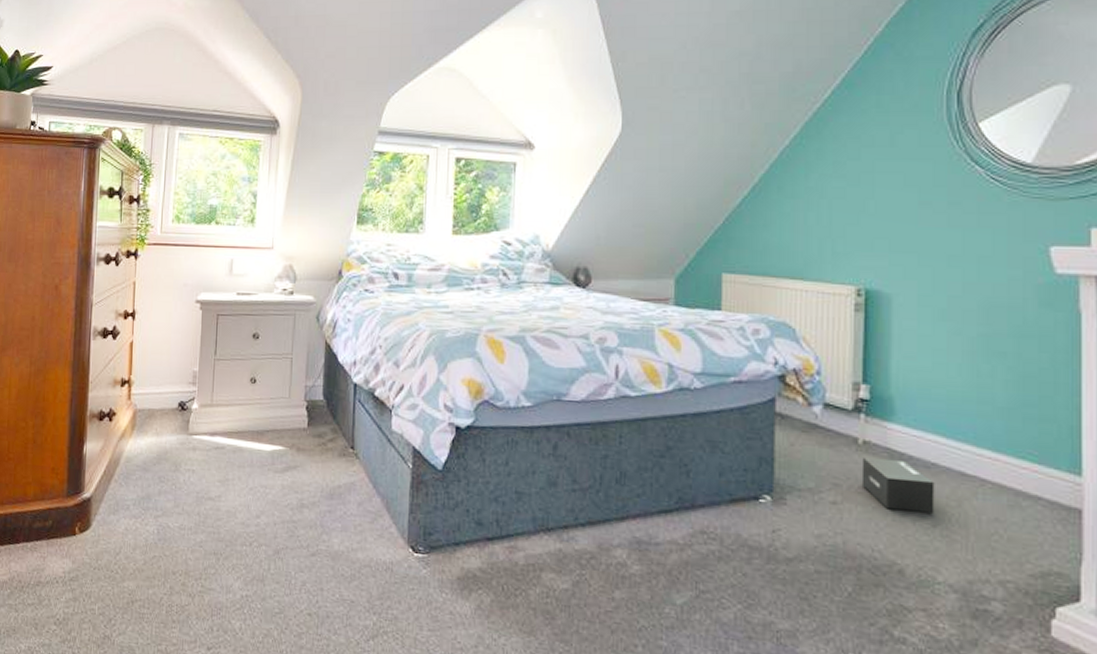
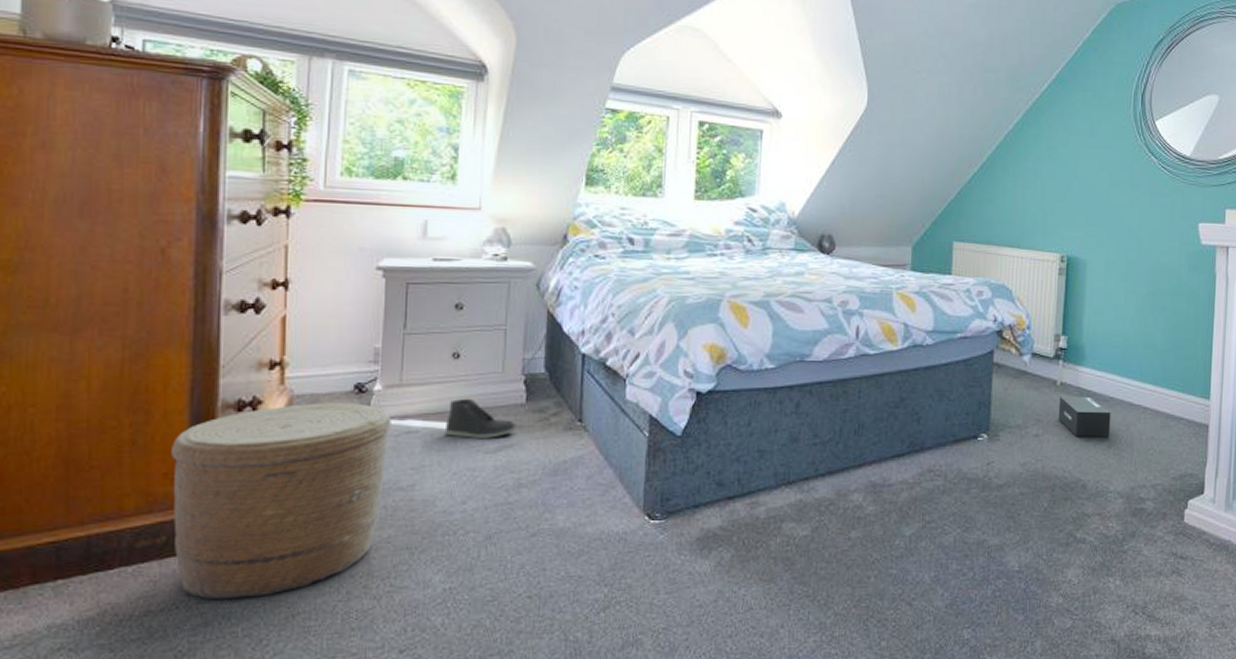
woven basket: none [57,417,204,581] -> present [171,403,391,599]
sneaker: none [243,420,300,459] -> present [444,398,517,438]

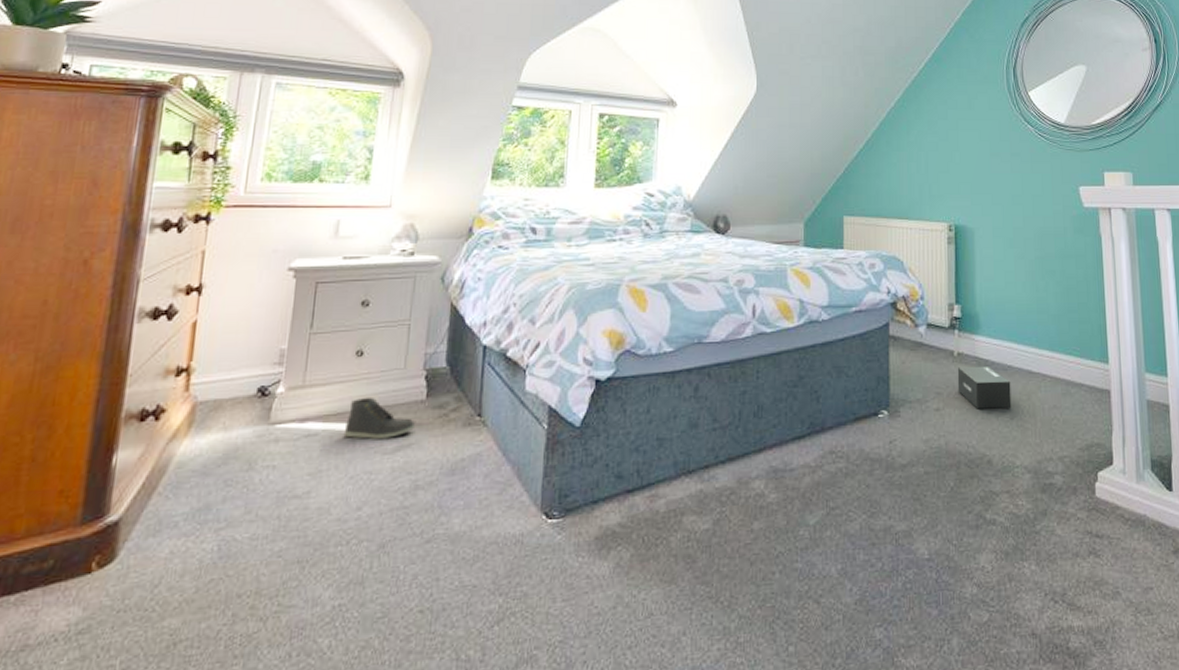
woven basket: present [171,403,391,599] -> none [60,407,292,628]

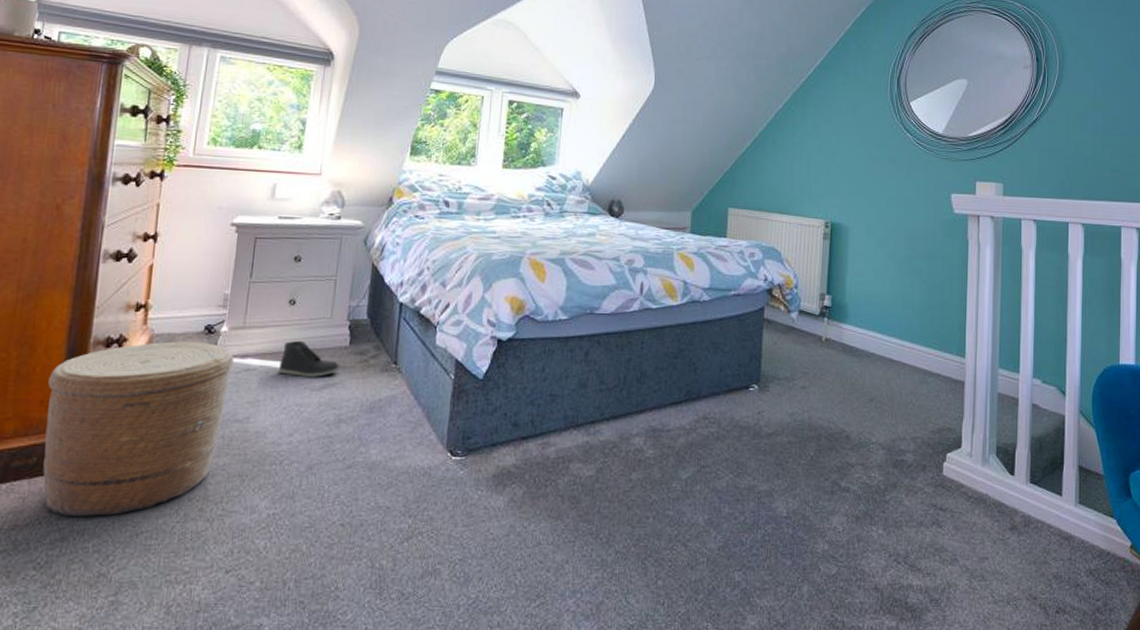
woven basket: none [60,407,292,628] -> present [42,341,234,516]
box: present [957,365,1012,409] -> none [823,351,873,391]

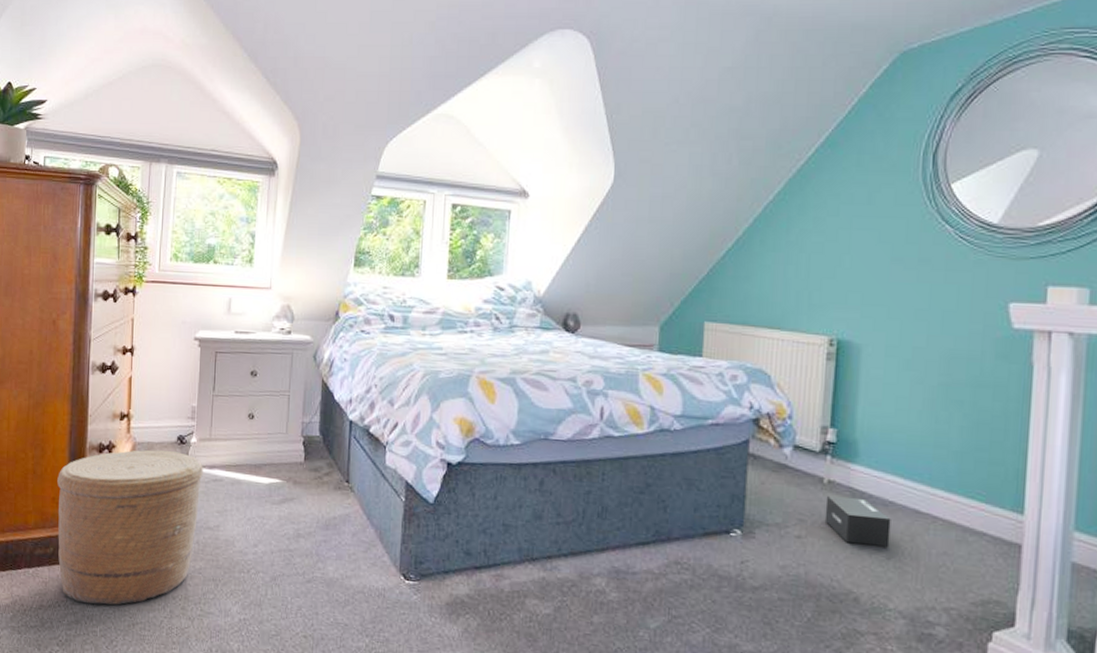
sneaker: present [278,340,340,377] -> none [241,454,297,491]
box: none [823,351,873,391] -> present [824,495,891,547]

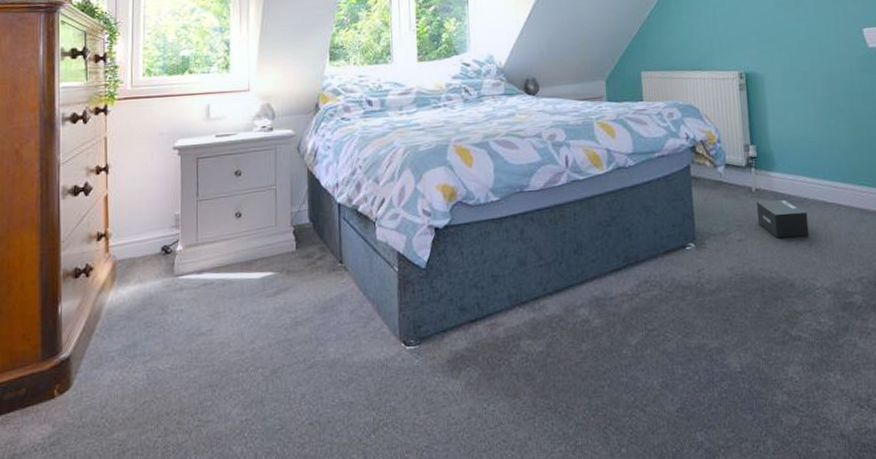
woven basket: present [57,450,203,605] -> none [28,263,191,441]

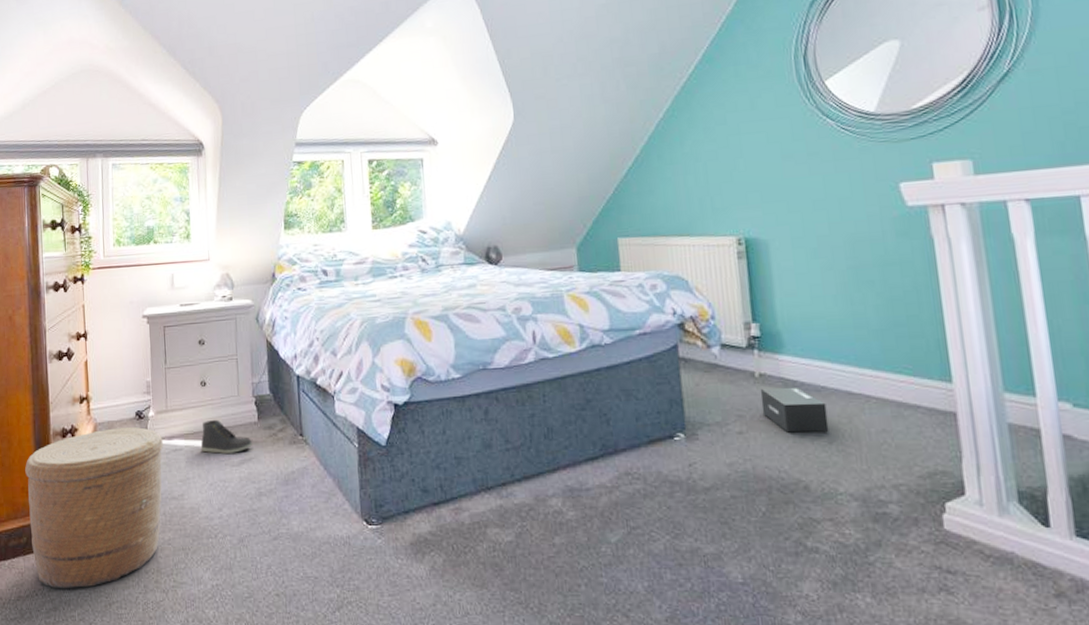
woven basket: none [28,263,191,441] -> present [25,427,163,588]
sneaker: none [233,250,290,285] -> present [200,419,253,454]

